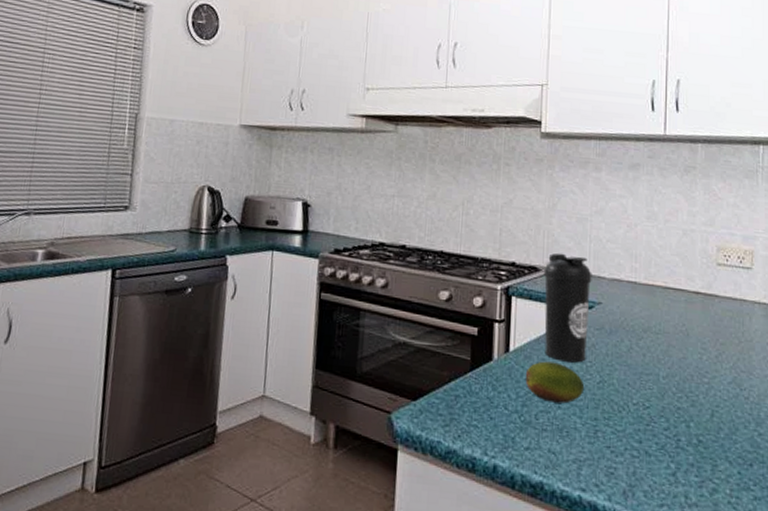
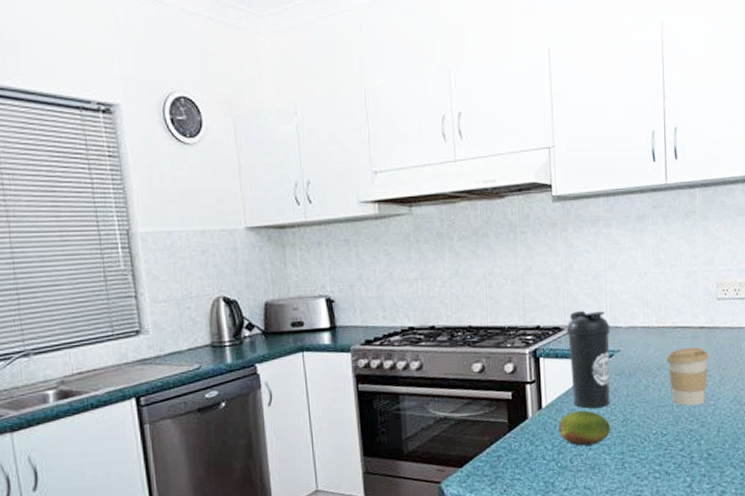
coffee cup: none [653,312,704,381] -> present [666,347,709,406]

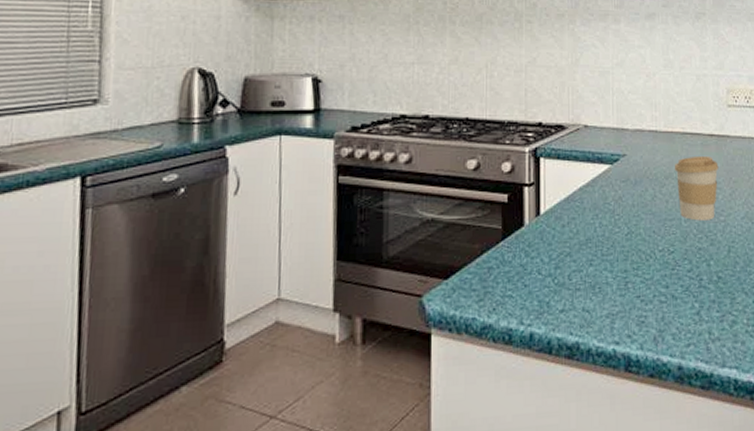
fruit: present [558,410,611,446] -> none [557,219,614,261]
water bottle: present [566,310,610,409] -> none [570,108,616,218]

